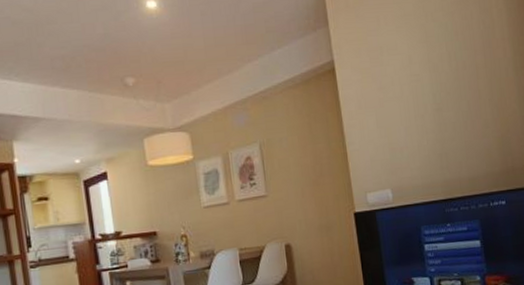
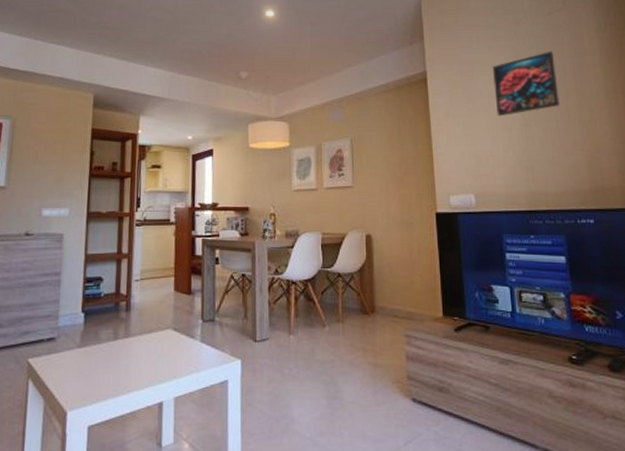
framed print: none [401,27,472,104] -> present [492,51,561,117]

